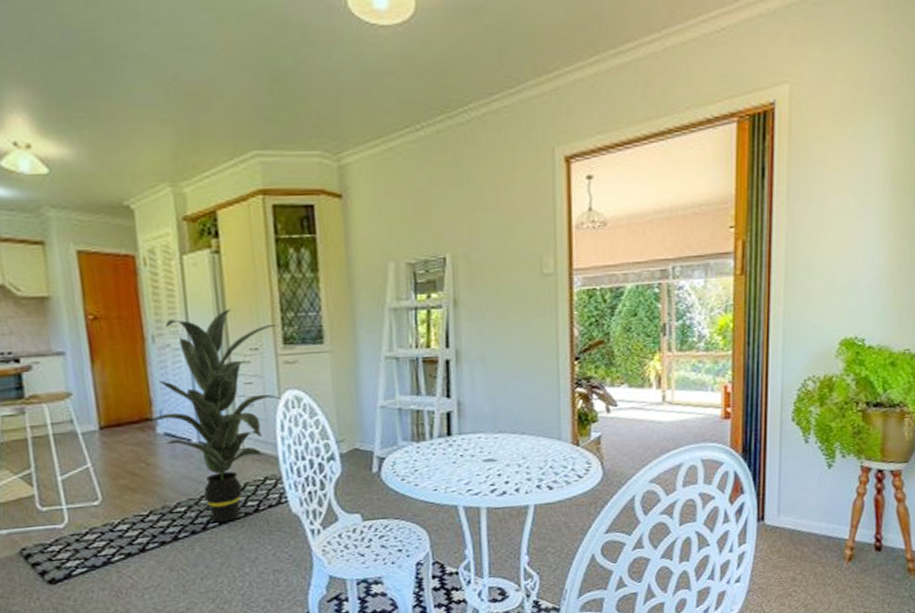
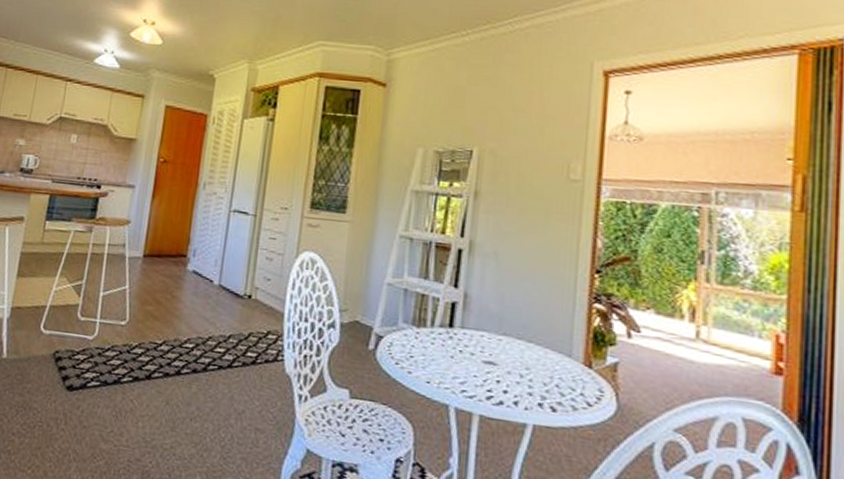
indoor plant: present [141,308,282,523] -> none [176,169,310,368]

